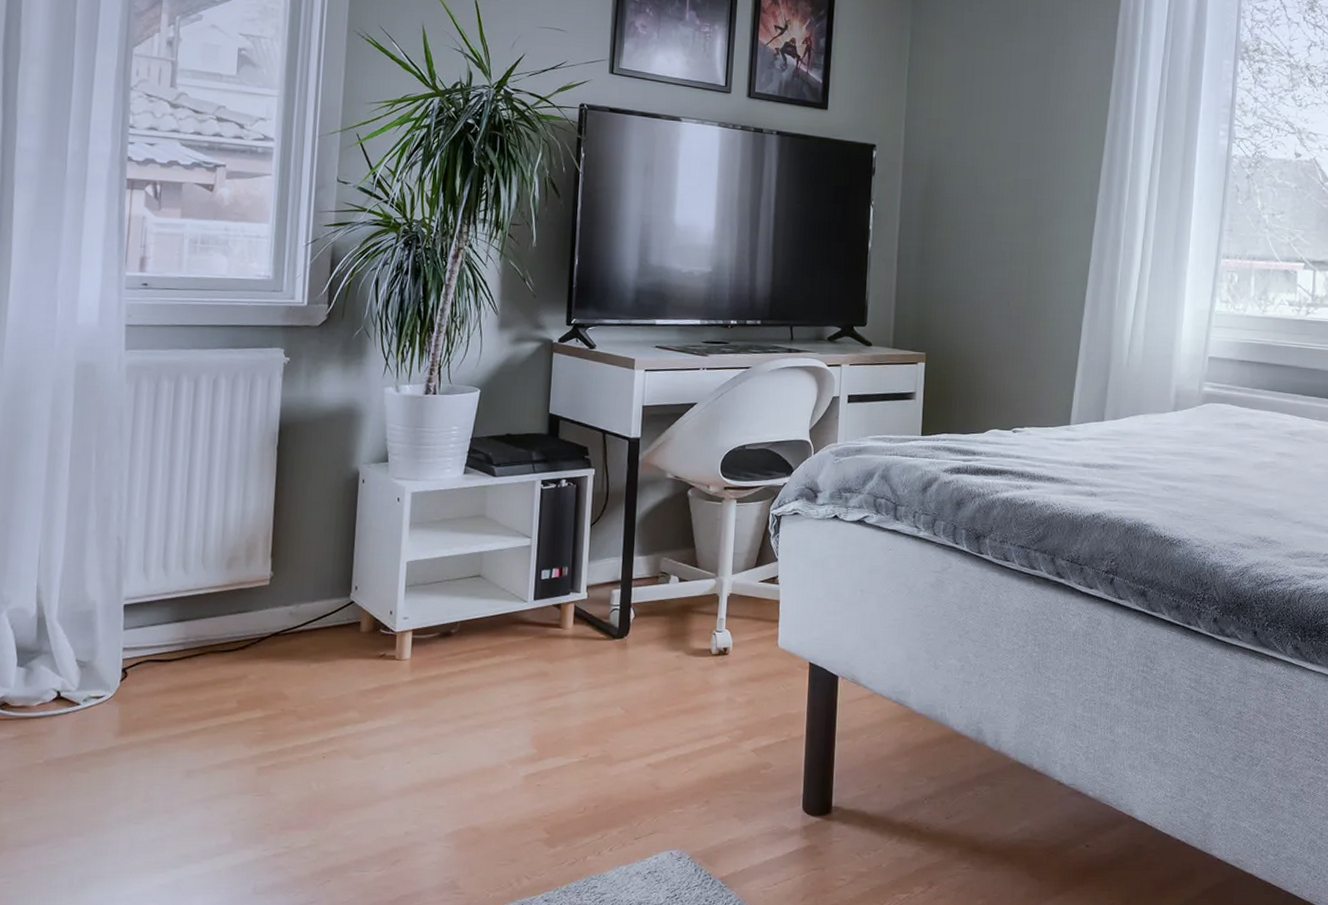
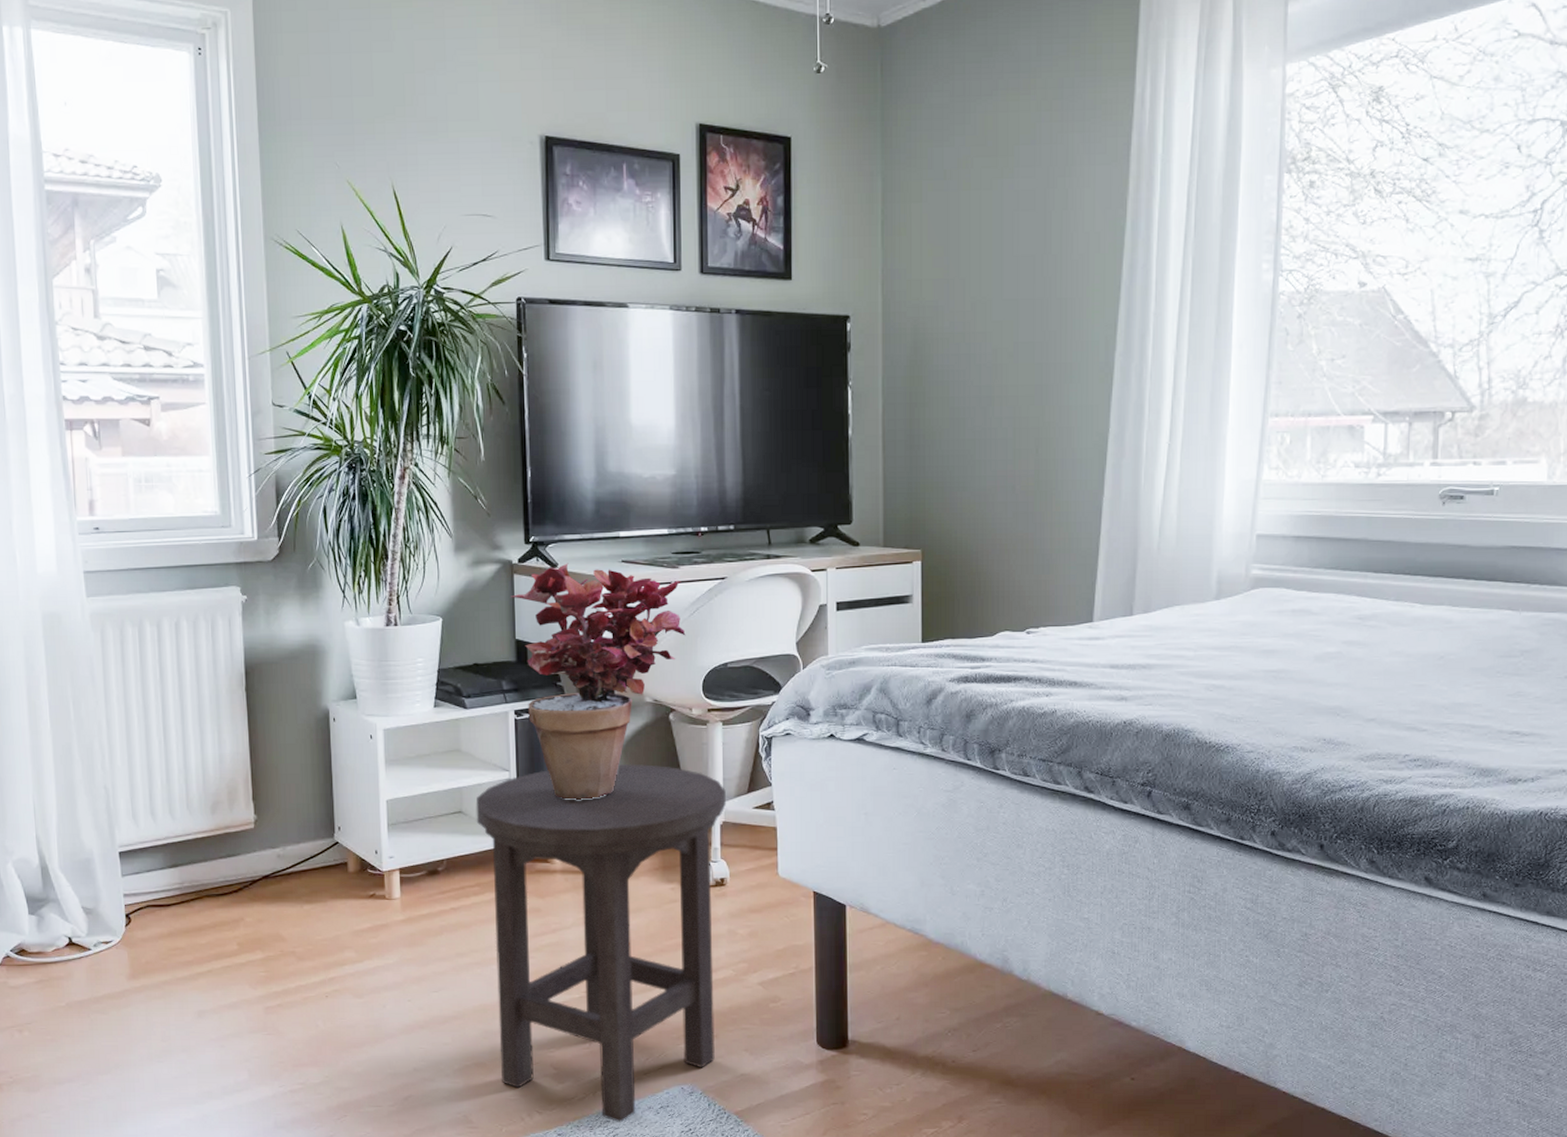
stool: none [493,535,735,889] -> present [476,763,726,1123]
potted plant: none [548,345,709,568] -> present [511,563,686,800]

